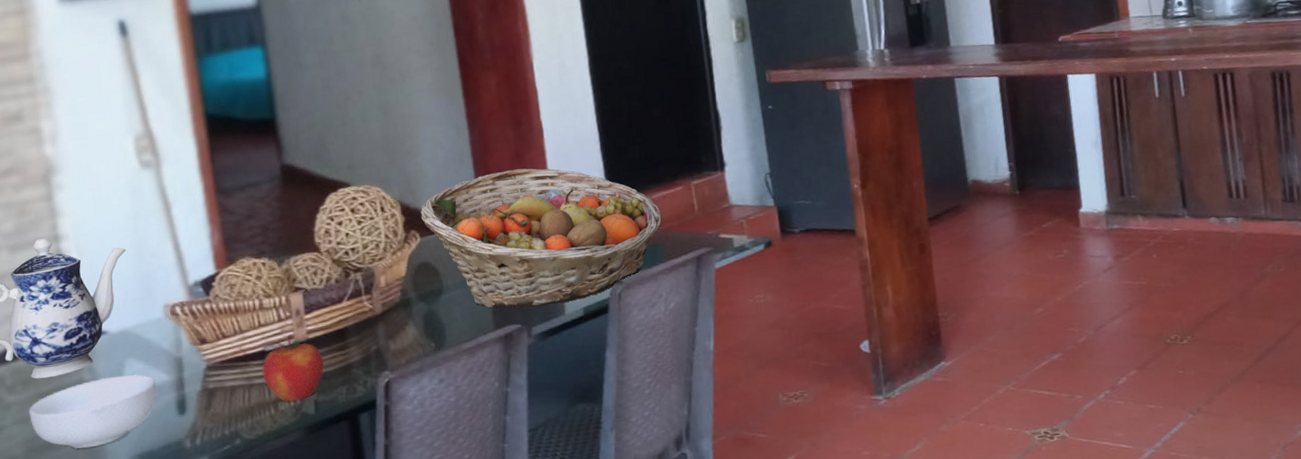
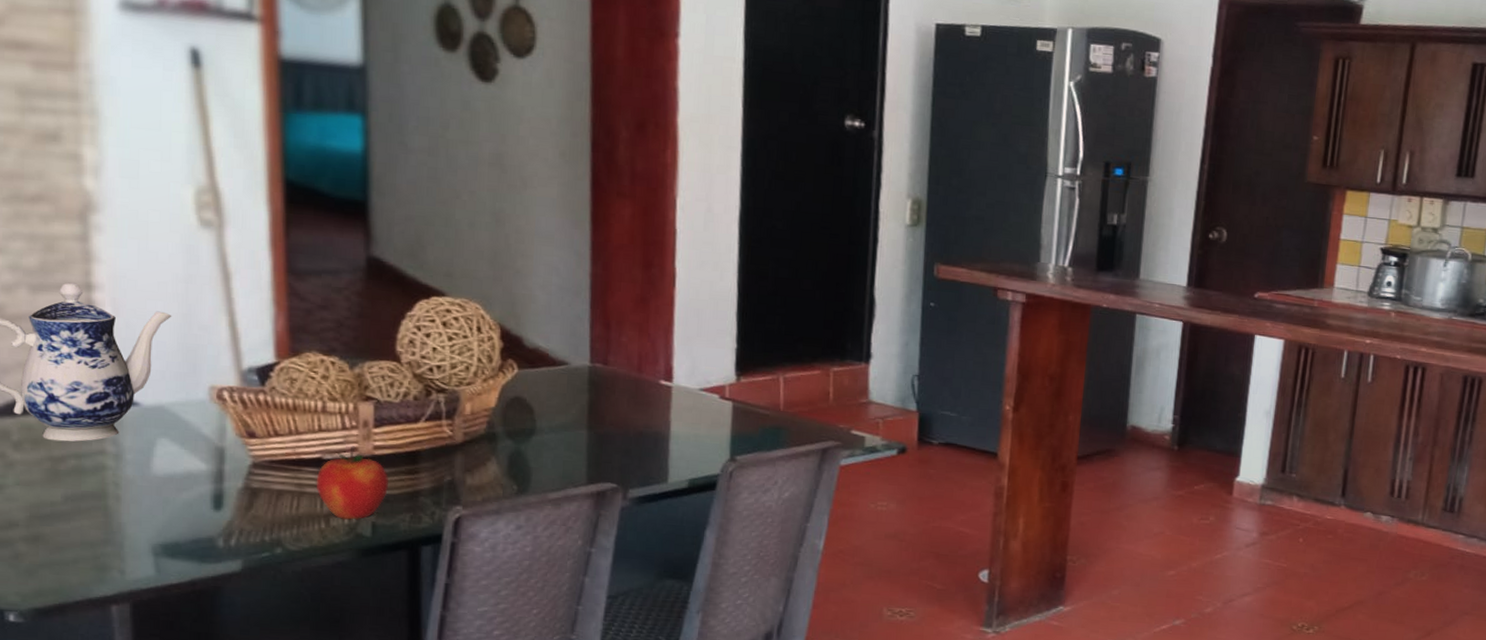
cereal bowl: present [29,374,157,449] -> none [36,454,190,527]
fruit basket: present [420,168,662,309] -> none [522,314,792,470]

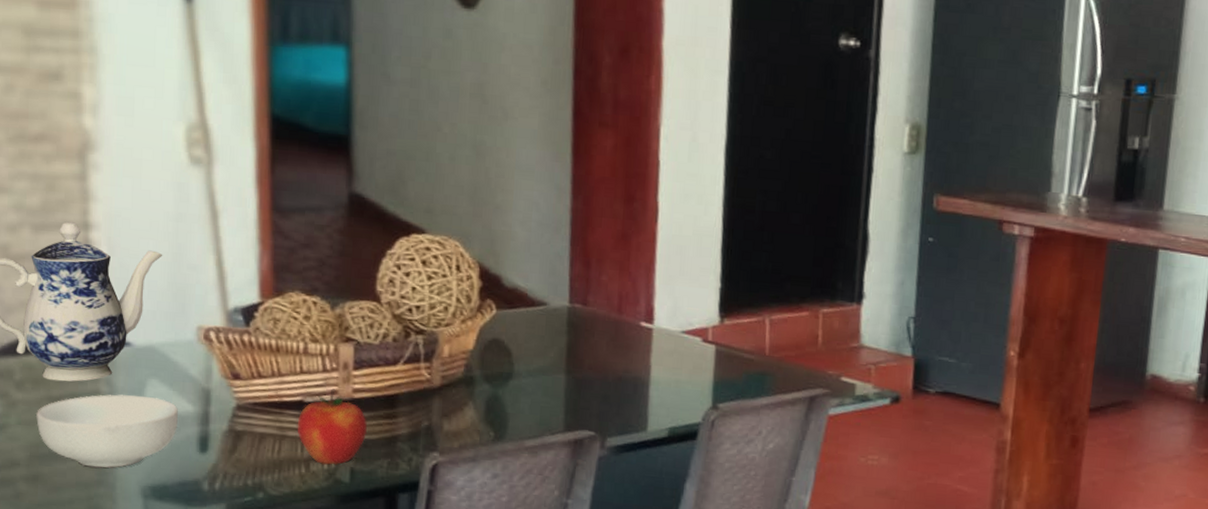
cereal bowl: none [36,454,190,527] -> present [36,394,178,468]

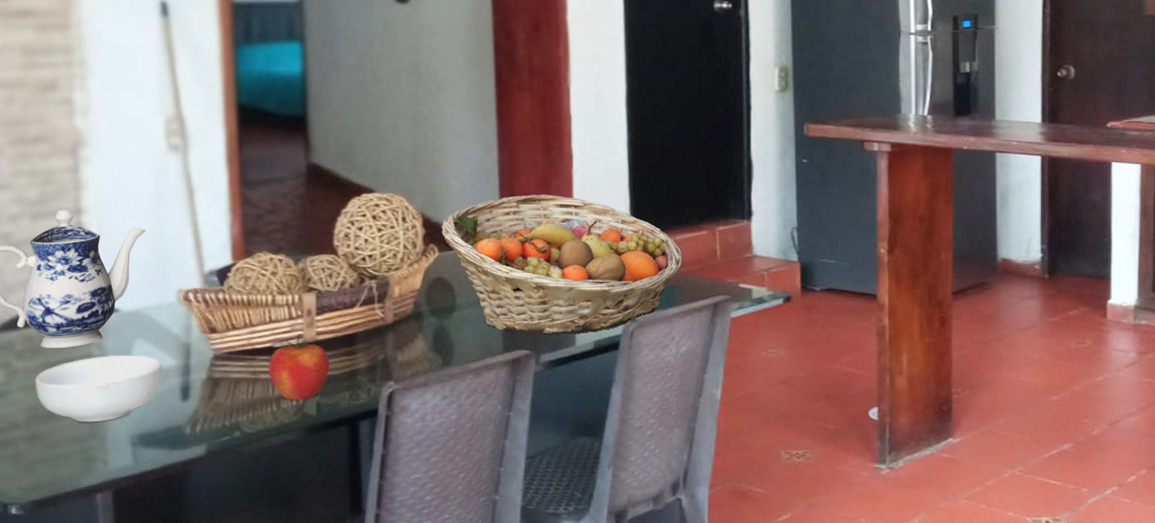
fruit basket: none [500,251,779,418] -> present [441,195,683,335]

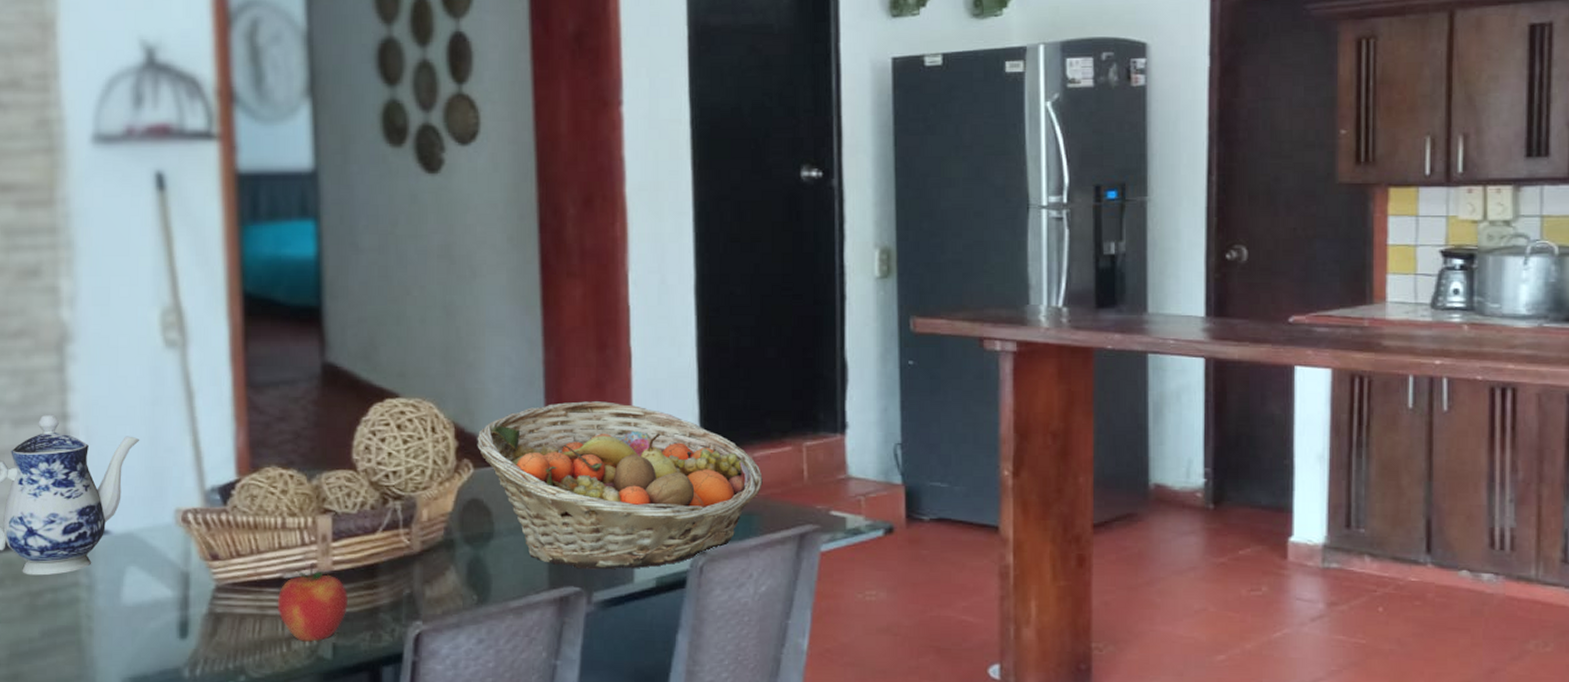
cereal bowl: present [35,354,162,423] -> none [16,584,157,662]

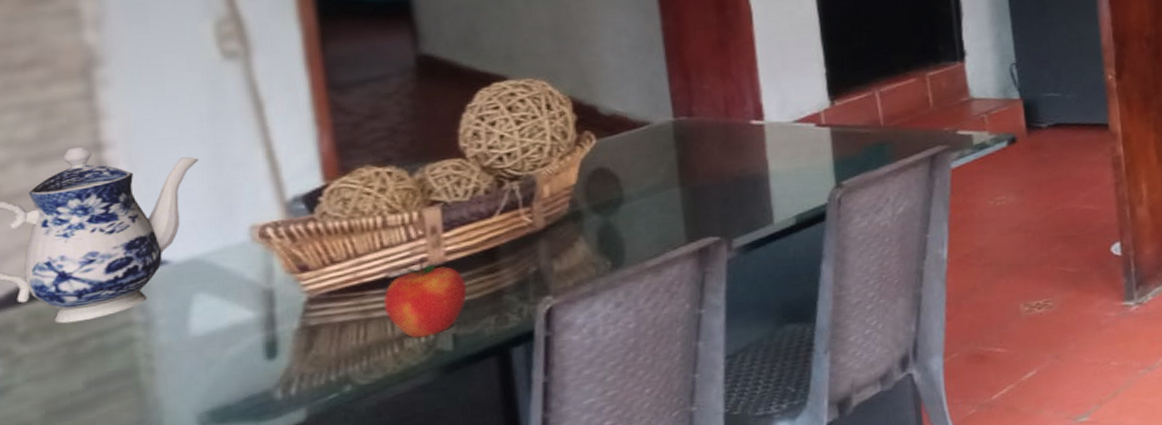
fruit basket: present [477,401,763,570] -> none [597,58,891,220]

